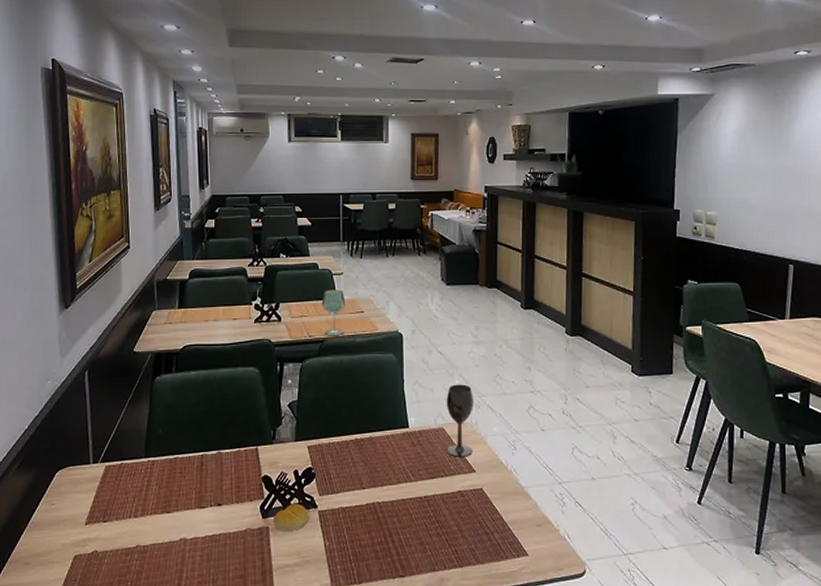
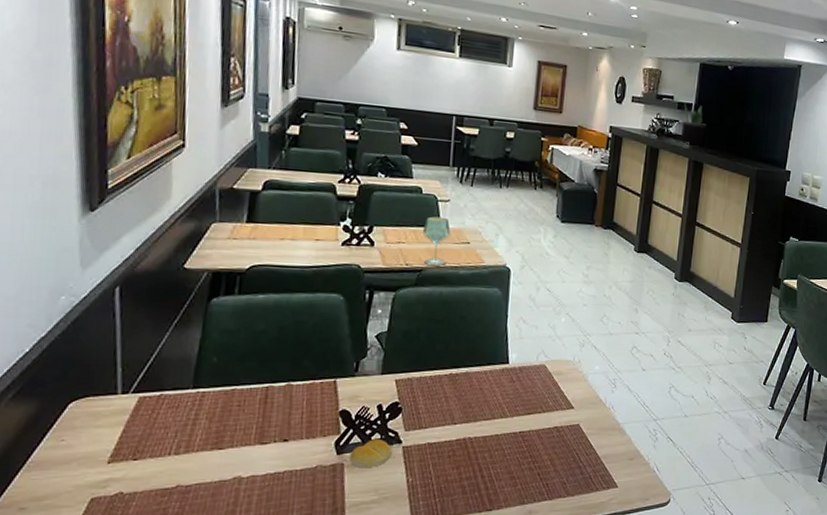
wine glass: present [446,384,475,457] -> none [546,322,579,394]

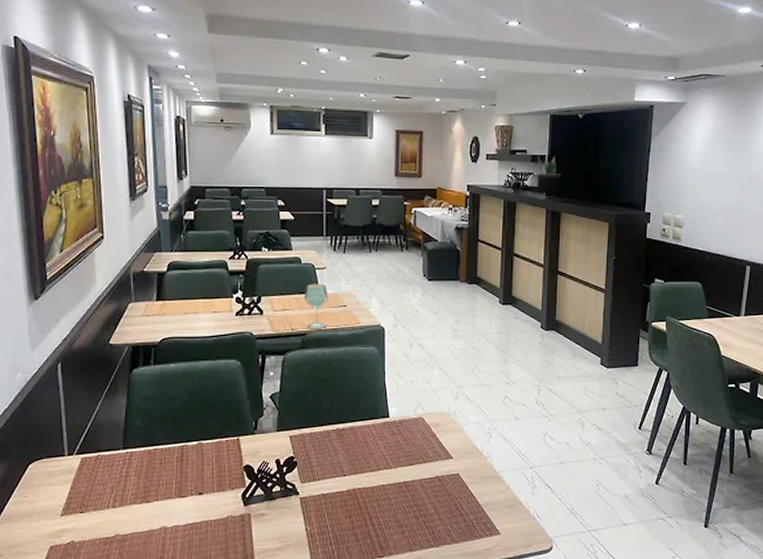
bread roll: present [350,440,393,469] -> none [255,491,292,518]

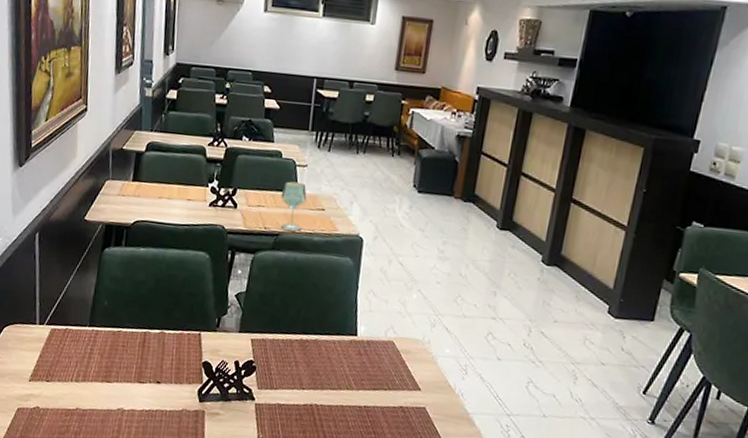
planter: present [536,154,562,196] -> none [558,57,594,109]

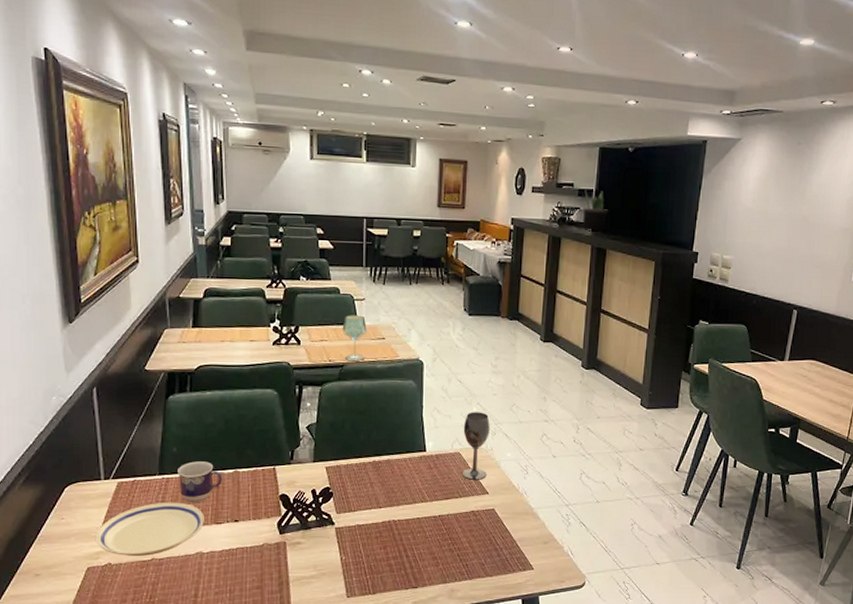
plate: none [27,353,128,405] -> present [95,502,204,557]
cup: none [107,317,148,360] -> present [178,461,222,503]
wine glass: none [393,299,431,374] -> present [461,412,491,480]
planter: none [558,57,594,109] -> present [581,189,609,232]

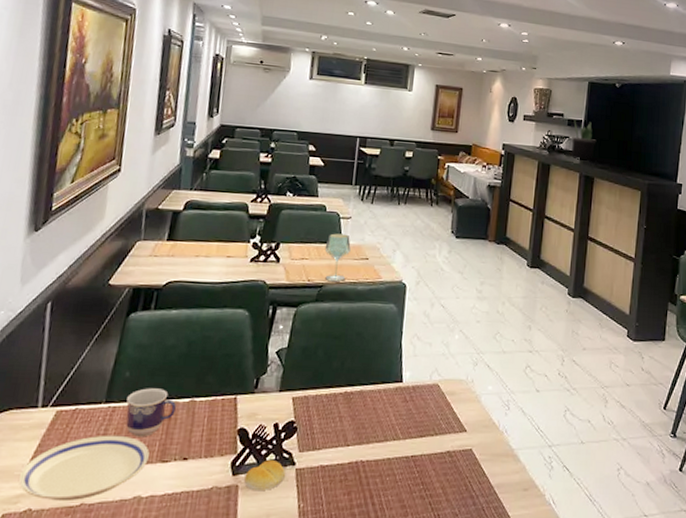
bread roll: none [291,521,327,547] -> present [244,460,286,492]
wine glass: present [461,412,491,480] -> none [439,339,473,416]

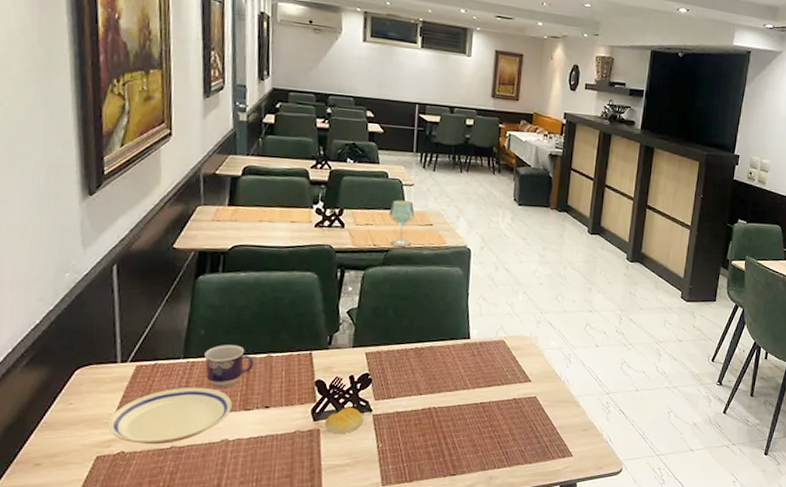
planter: present [570,119,597,161] -> none [631,89,658,131]

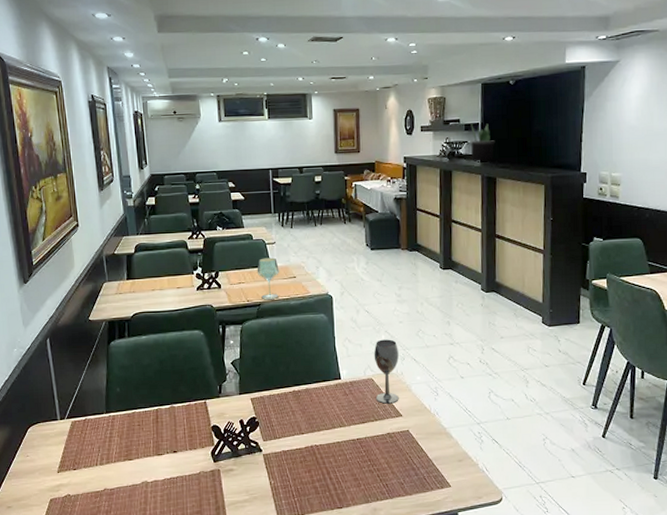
plate: present [107,387,232,445] -> none [55,437,147,488]
cup: present [204,345,253,389] -> none [122,399,160,437]
bread roll: present [325,408,364,434] -> none [224,449,256,473]
wine glass: none [505,300,536,368] -> present [373,339,400,404]
planter: none [631,89,658,131] -> present [470,123,495,163]

